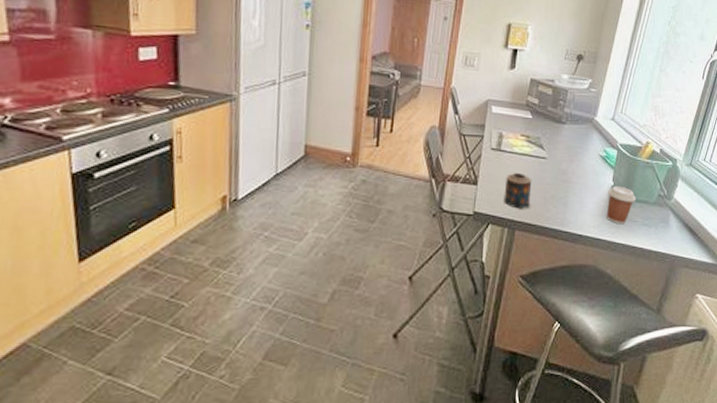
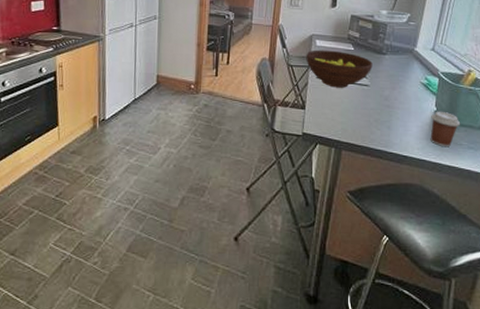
fruit bowl: none [480,117,551,161] -> present [306,49,373,88]
candle: present [504,173,533,209] -> none [330,99,358,131]

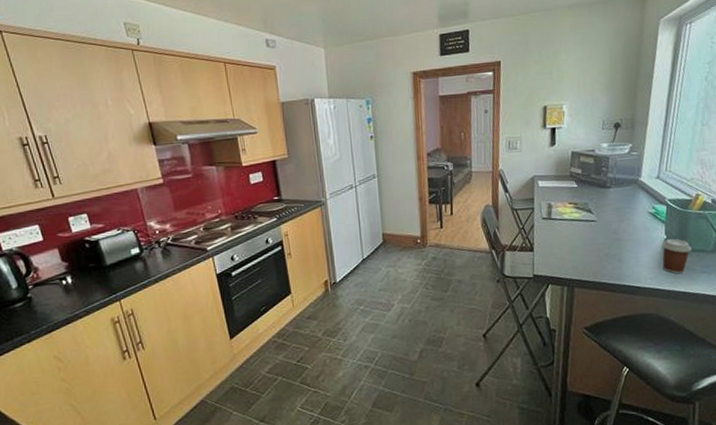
fruit bowl: present [306,49,373,88] -> none [529,189,598,227]

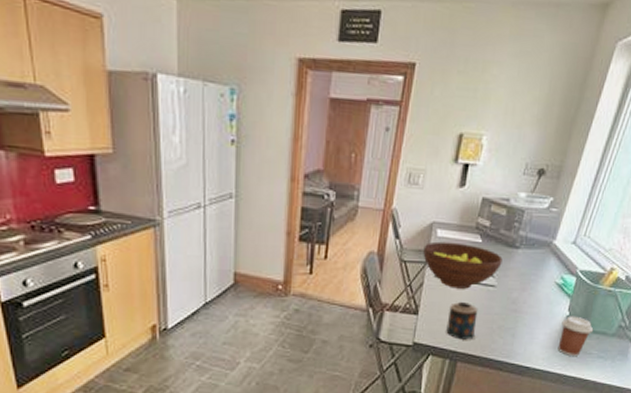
fruit bowl: none [529,189,598,227] -> present [423,241,503,289]
candle: none [559,237,589,269] -> present [446,302,478,340]

